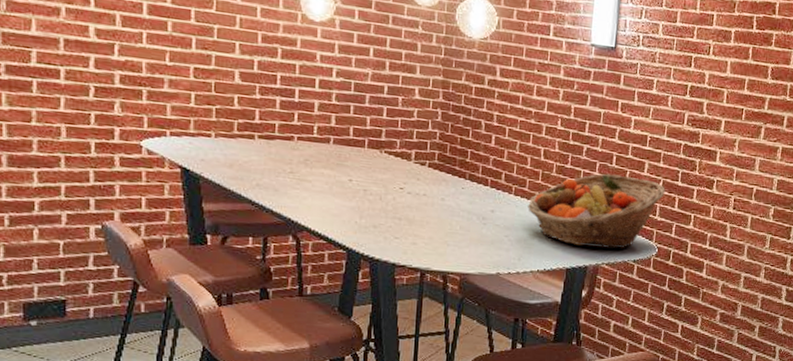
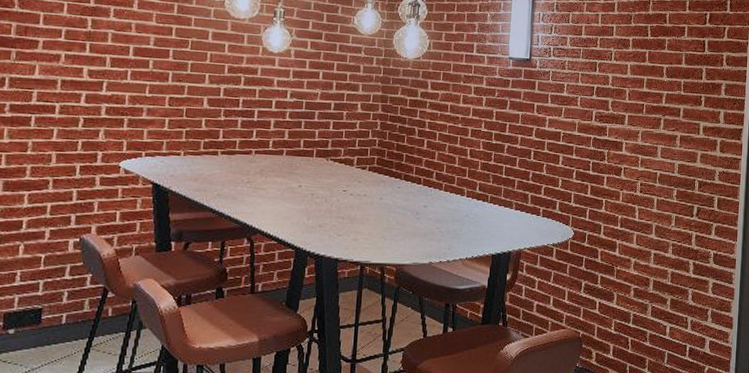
fruit basket: present [528,173,665,249] -> none [456,167,579,235]

